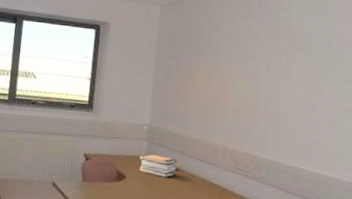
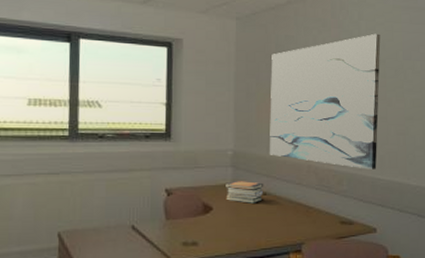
wall art: none [185,21,313,160] -> present [270,33,381,170]

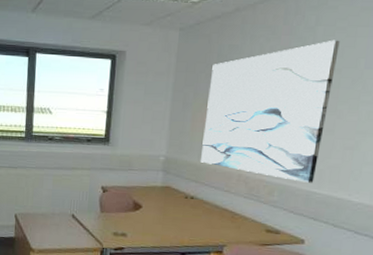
book stack: present [226,181,264,203] -> none [154,184,192,206]

